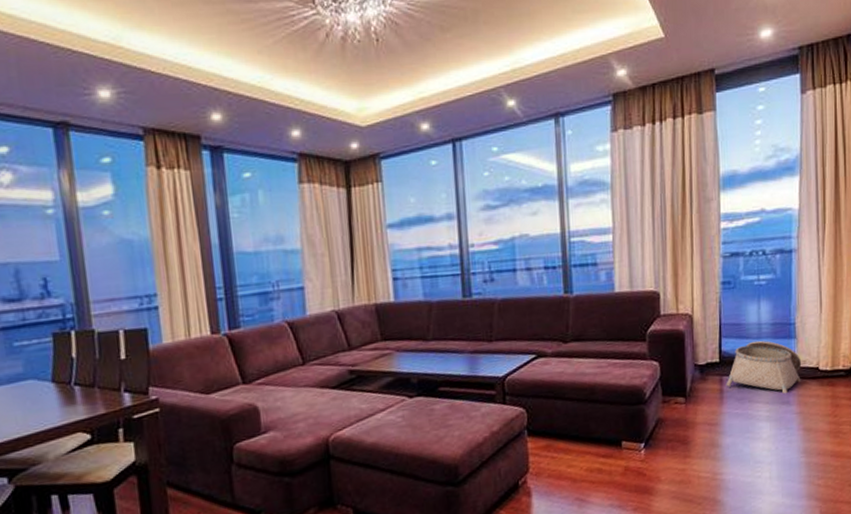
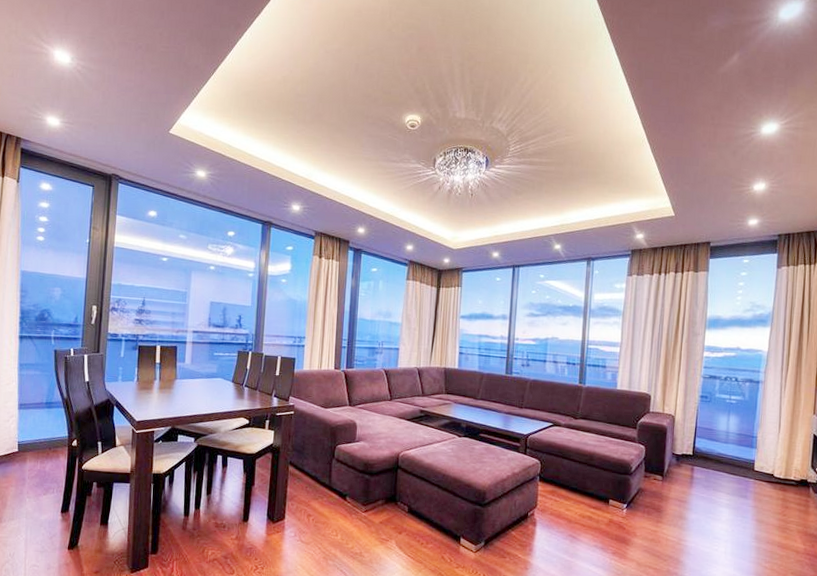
basket: present [726,340,802,394] -> none [696,444,760,490]

